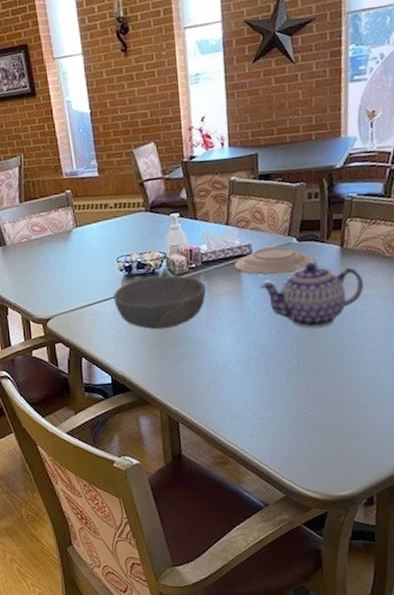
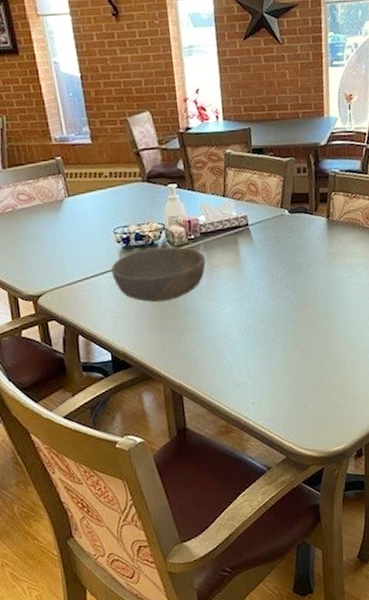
plate: present [234,246,315,275] -> none [231,218,306,246]
teapot: present [260,262,364,328] -> none [256,233,348,296]

